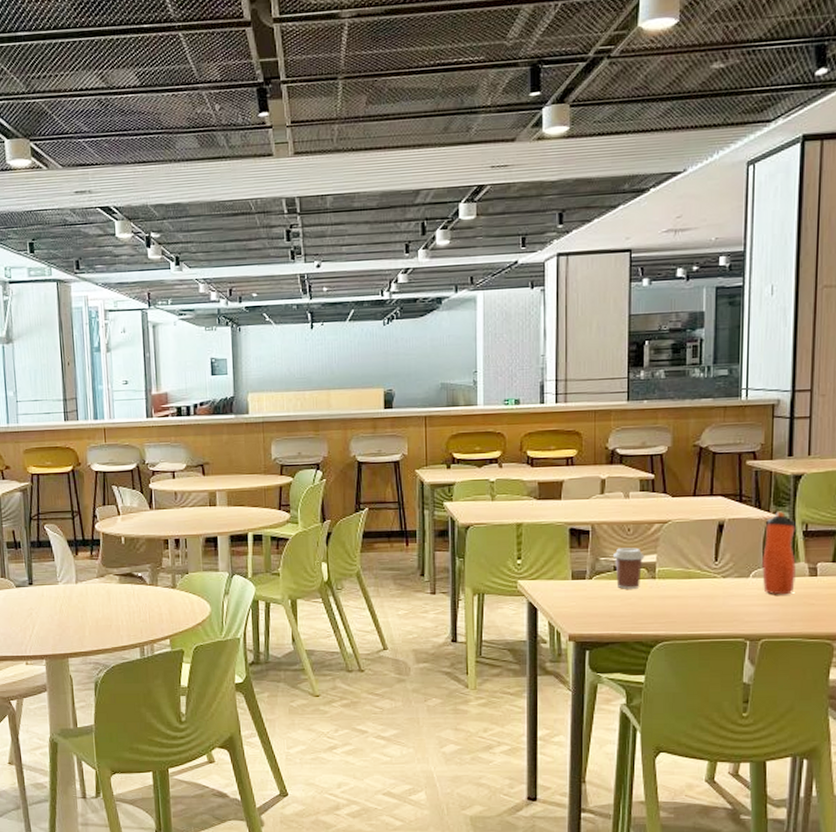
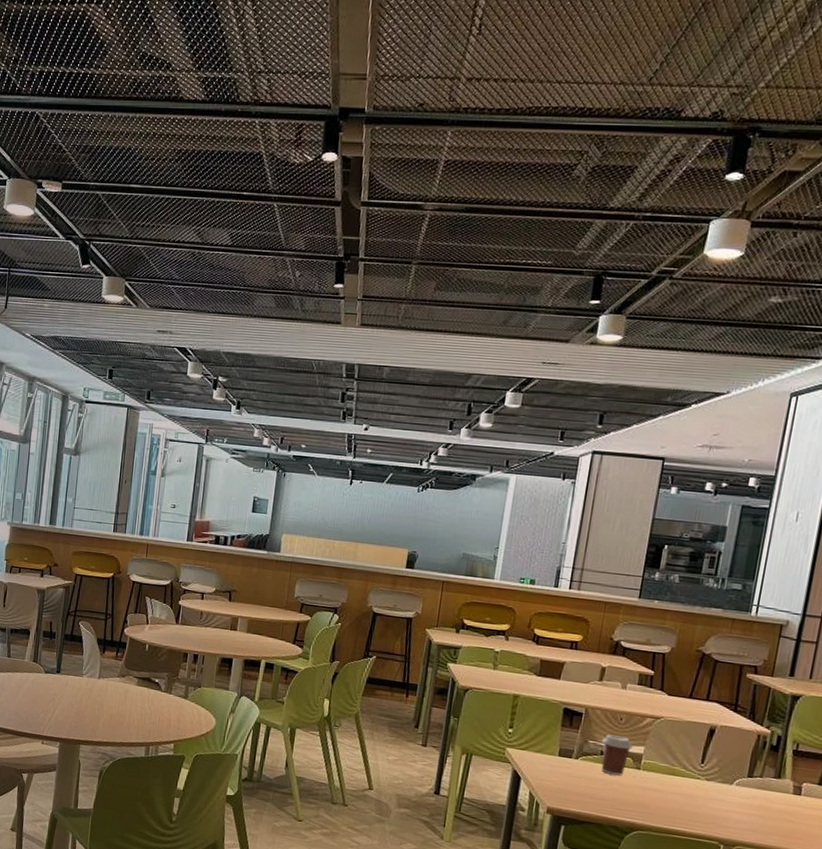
water bottle: present [762,511,796,595] -> none [745,726,787,808]

